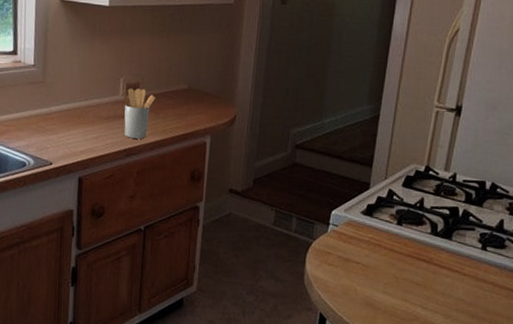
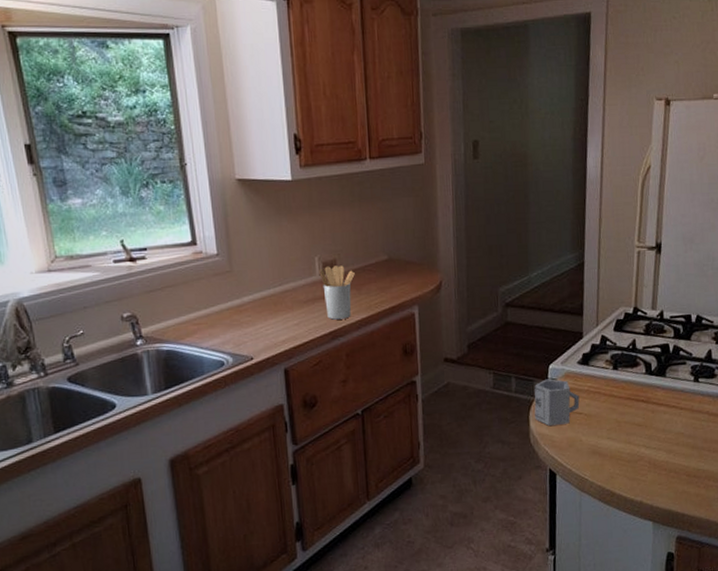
cup: none [311,224,359,271] -> present [534,379,580,427]

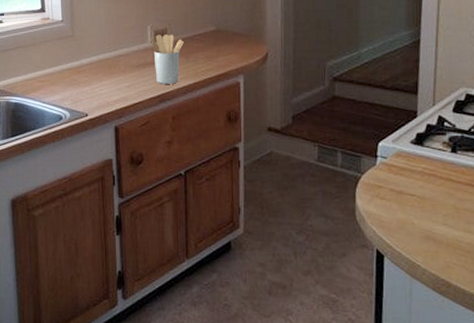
cup: present [534,379,580,427] -> none [361,156,412,206]

